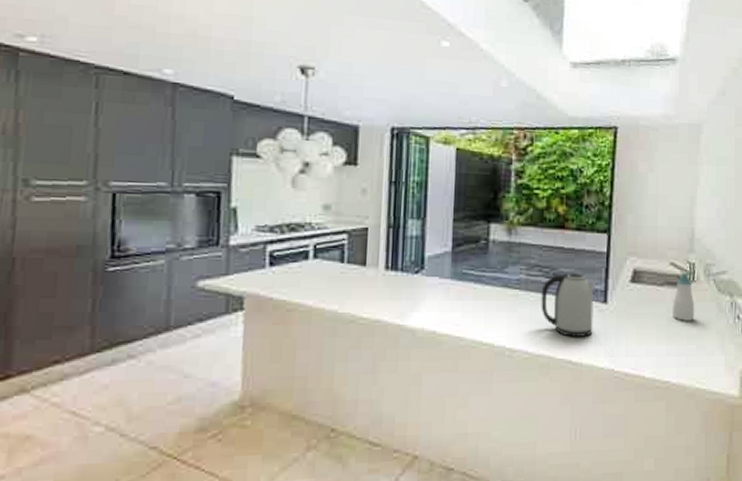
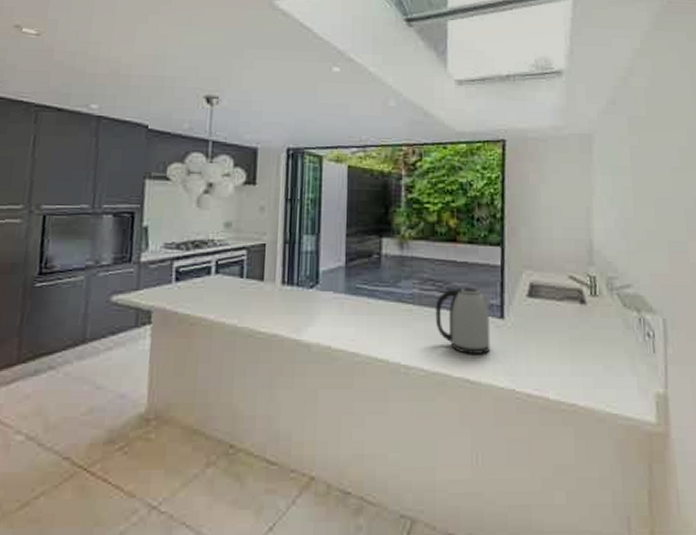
soap bottle: present [673,272,695,321] -> none [574,286,600,338]

